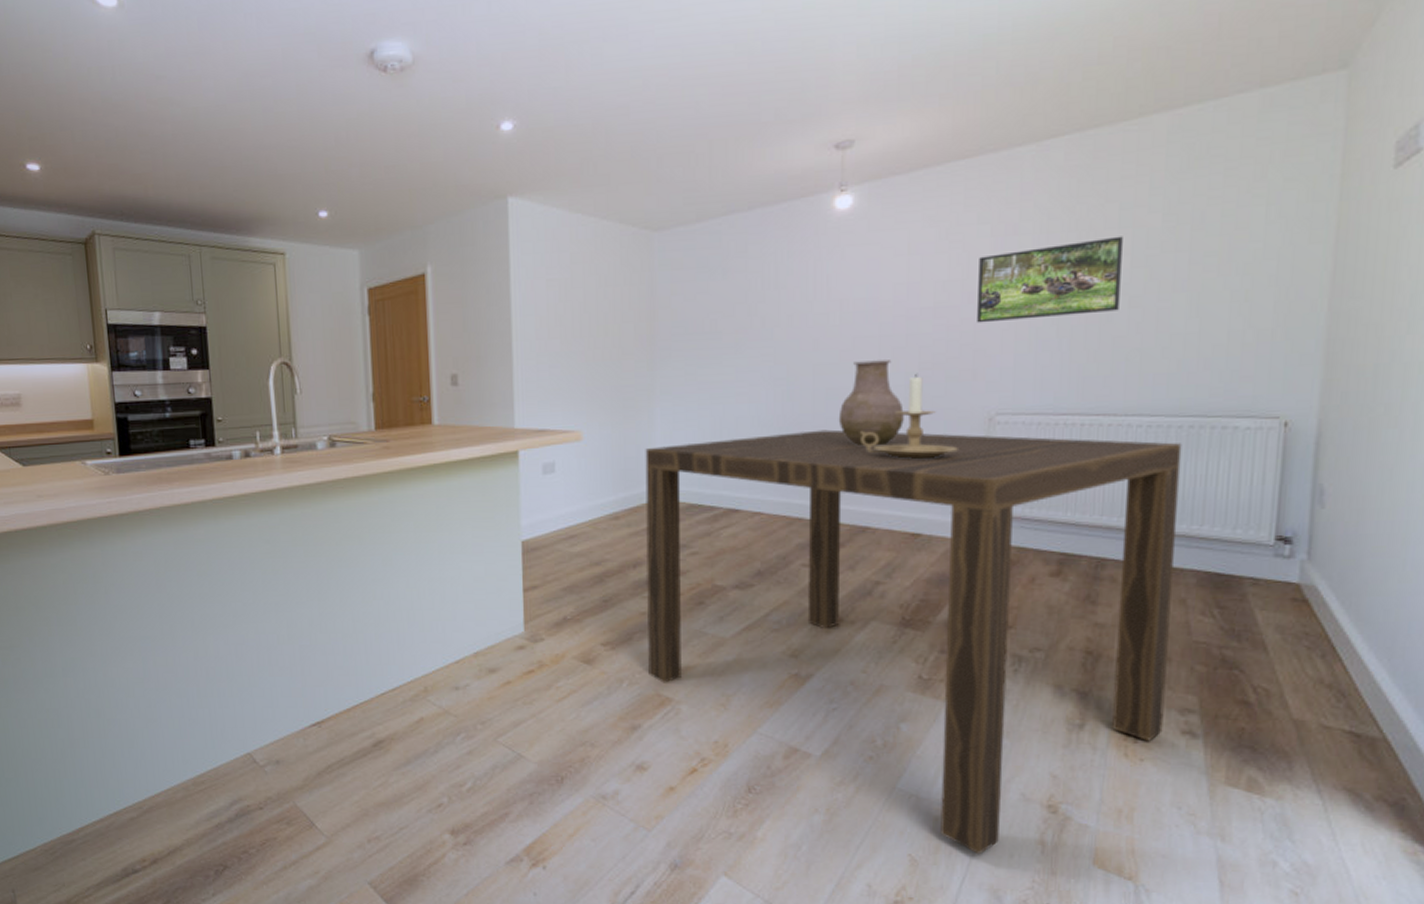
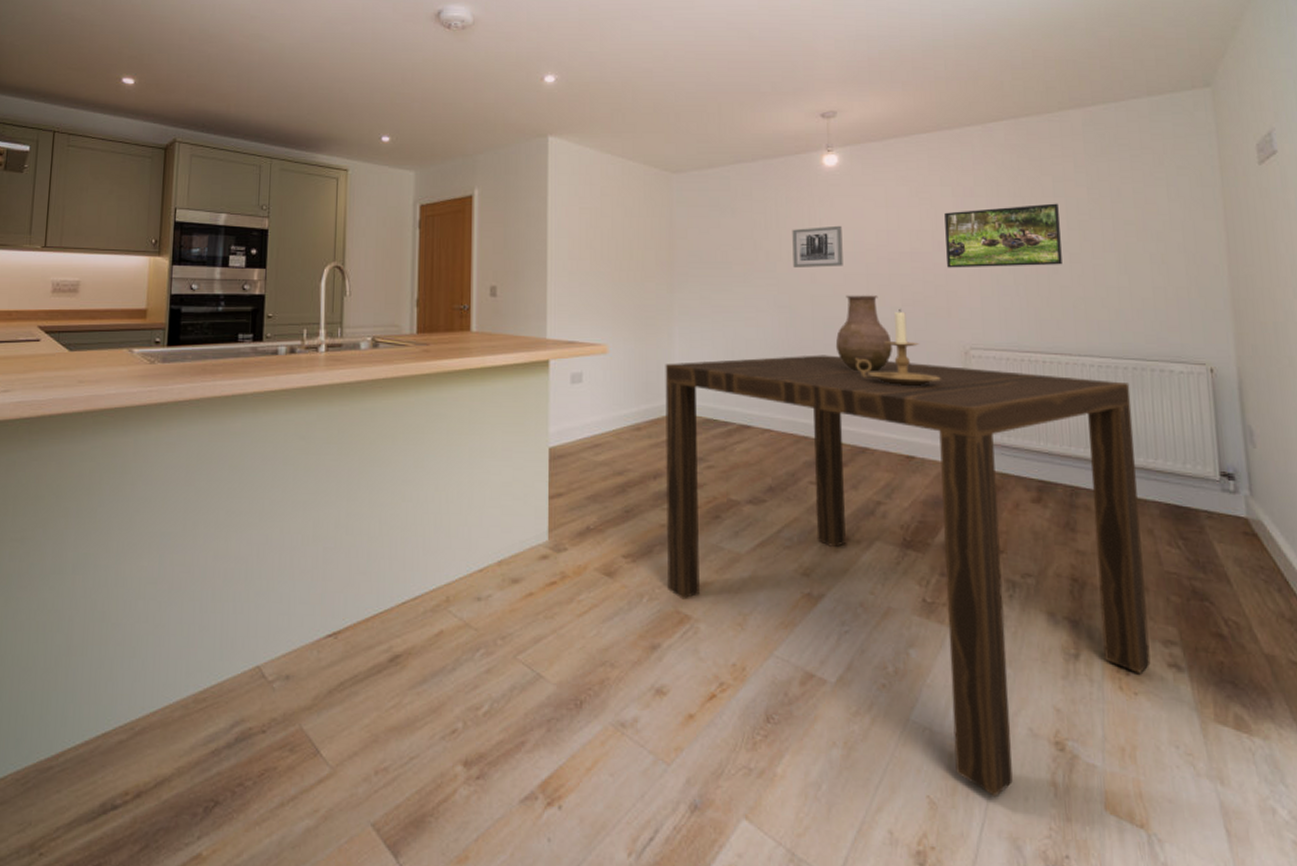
wall art: none [793,280,853,333] -> present [792,225,843,267]

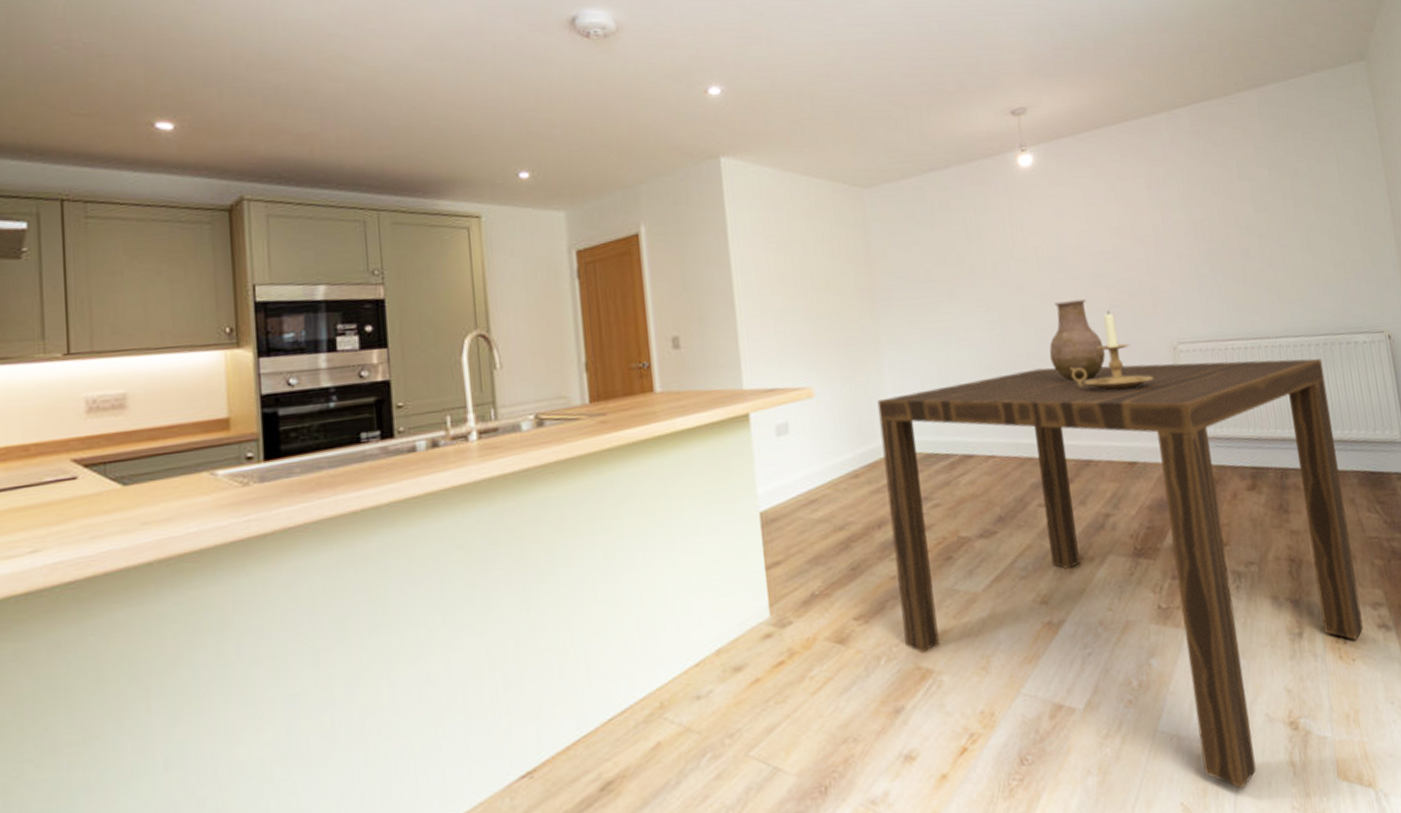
wall art: present [792,225,843,267] -> none [994,229,1049,279]
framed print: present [944,203,1062,268] -> none [1141,187,1253,263]

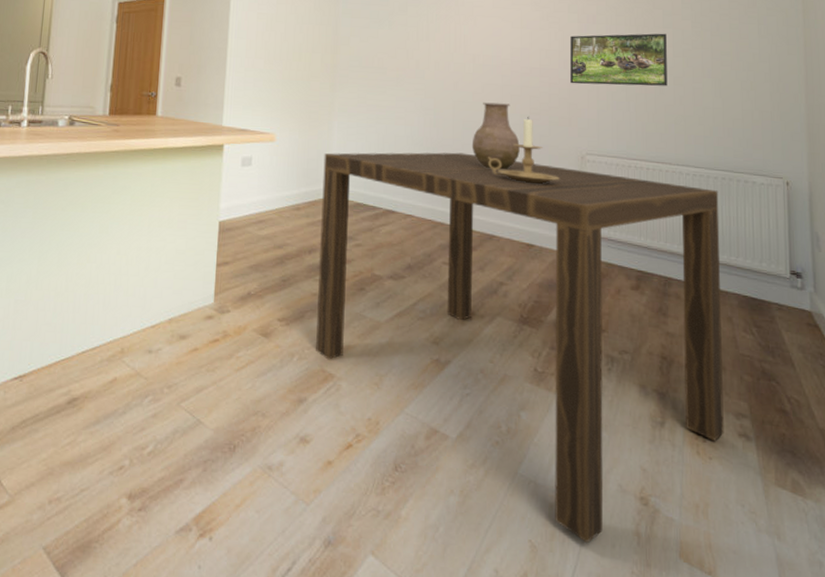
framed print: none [1141,187,1253,263] -> present [570,33,667,86]

